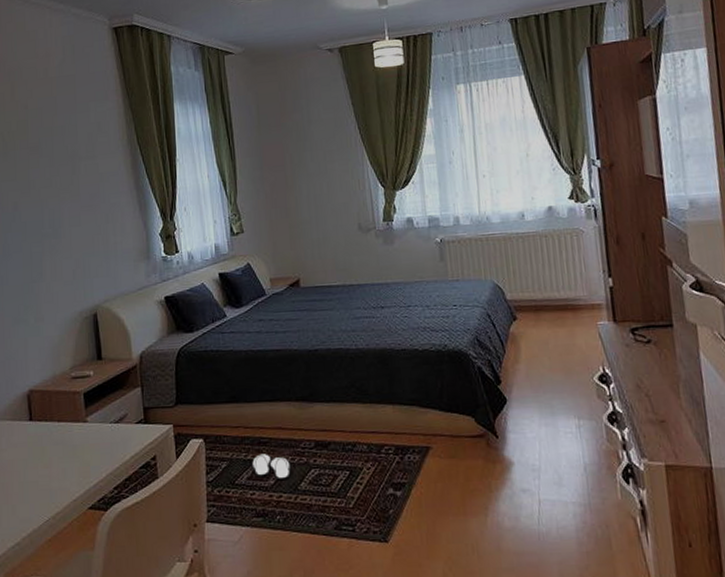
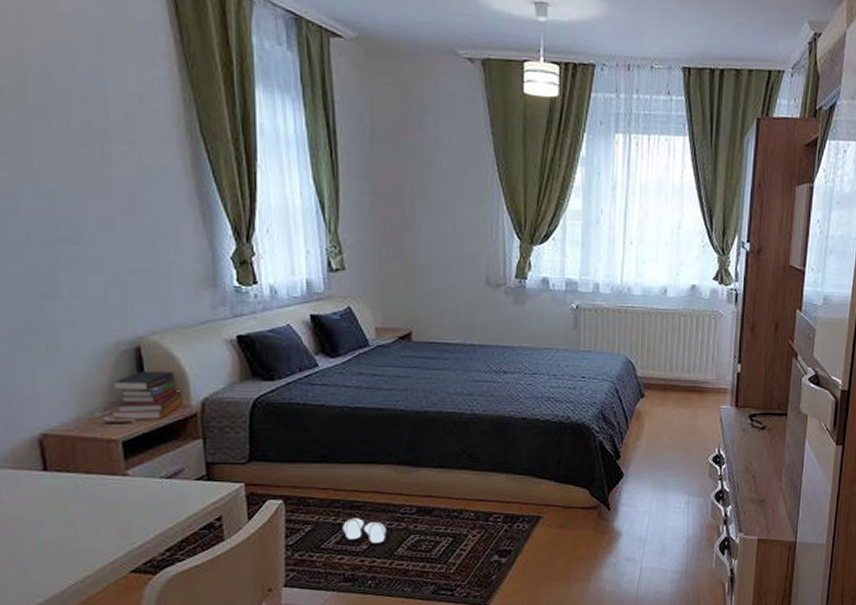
books: none [76,332,127,376] -> present [111,372,184,421]

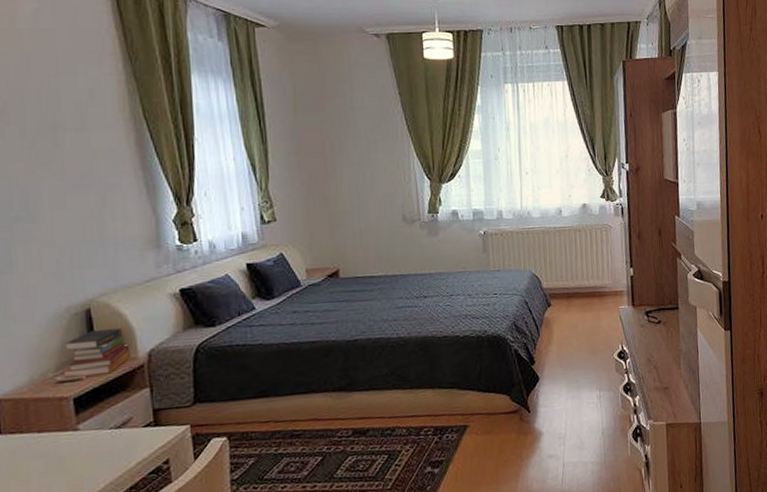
slippers: present [341,518,388,546] -> none [282,446,327,471]

